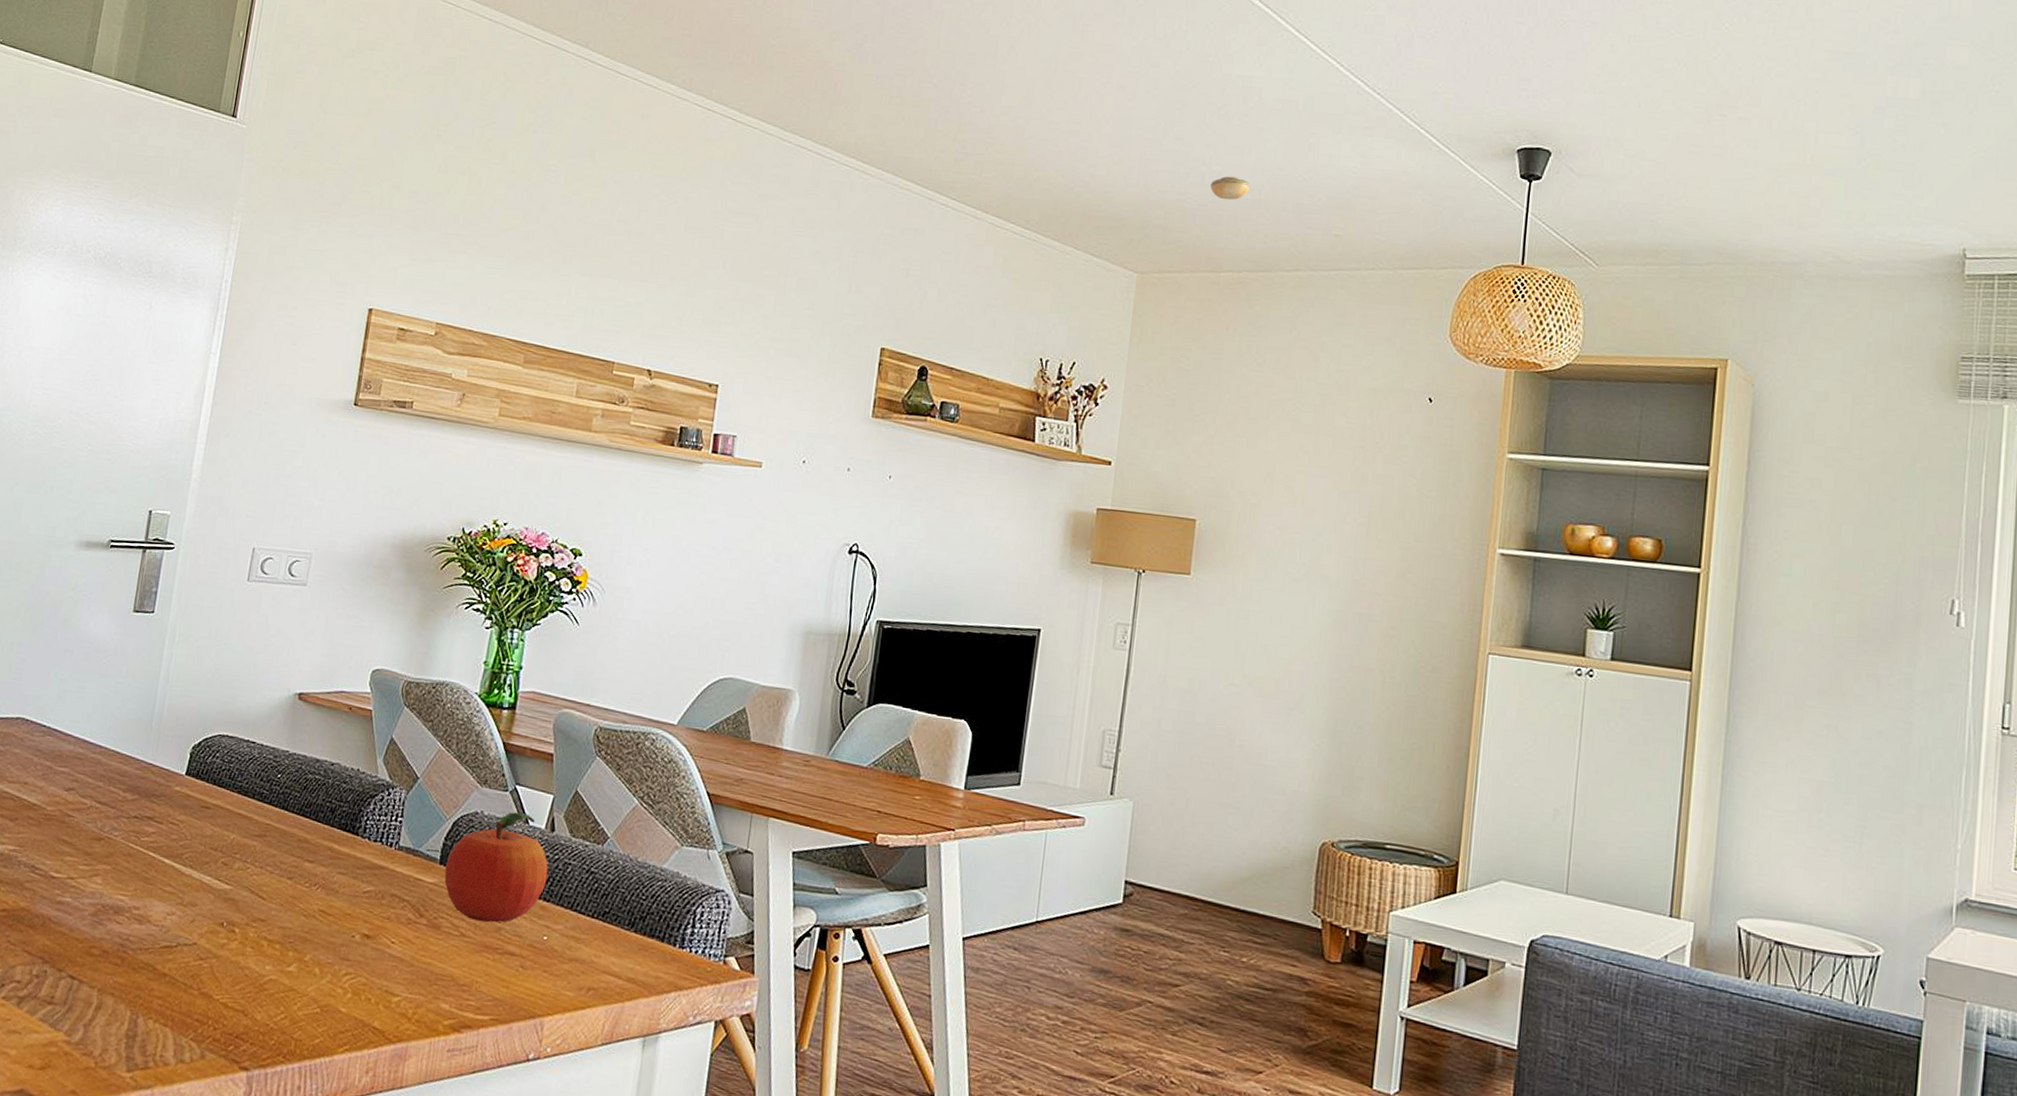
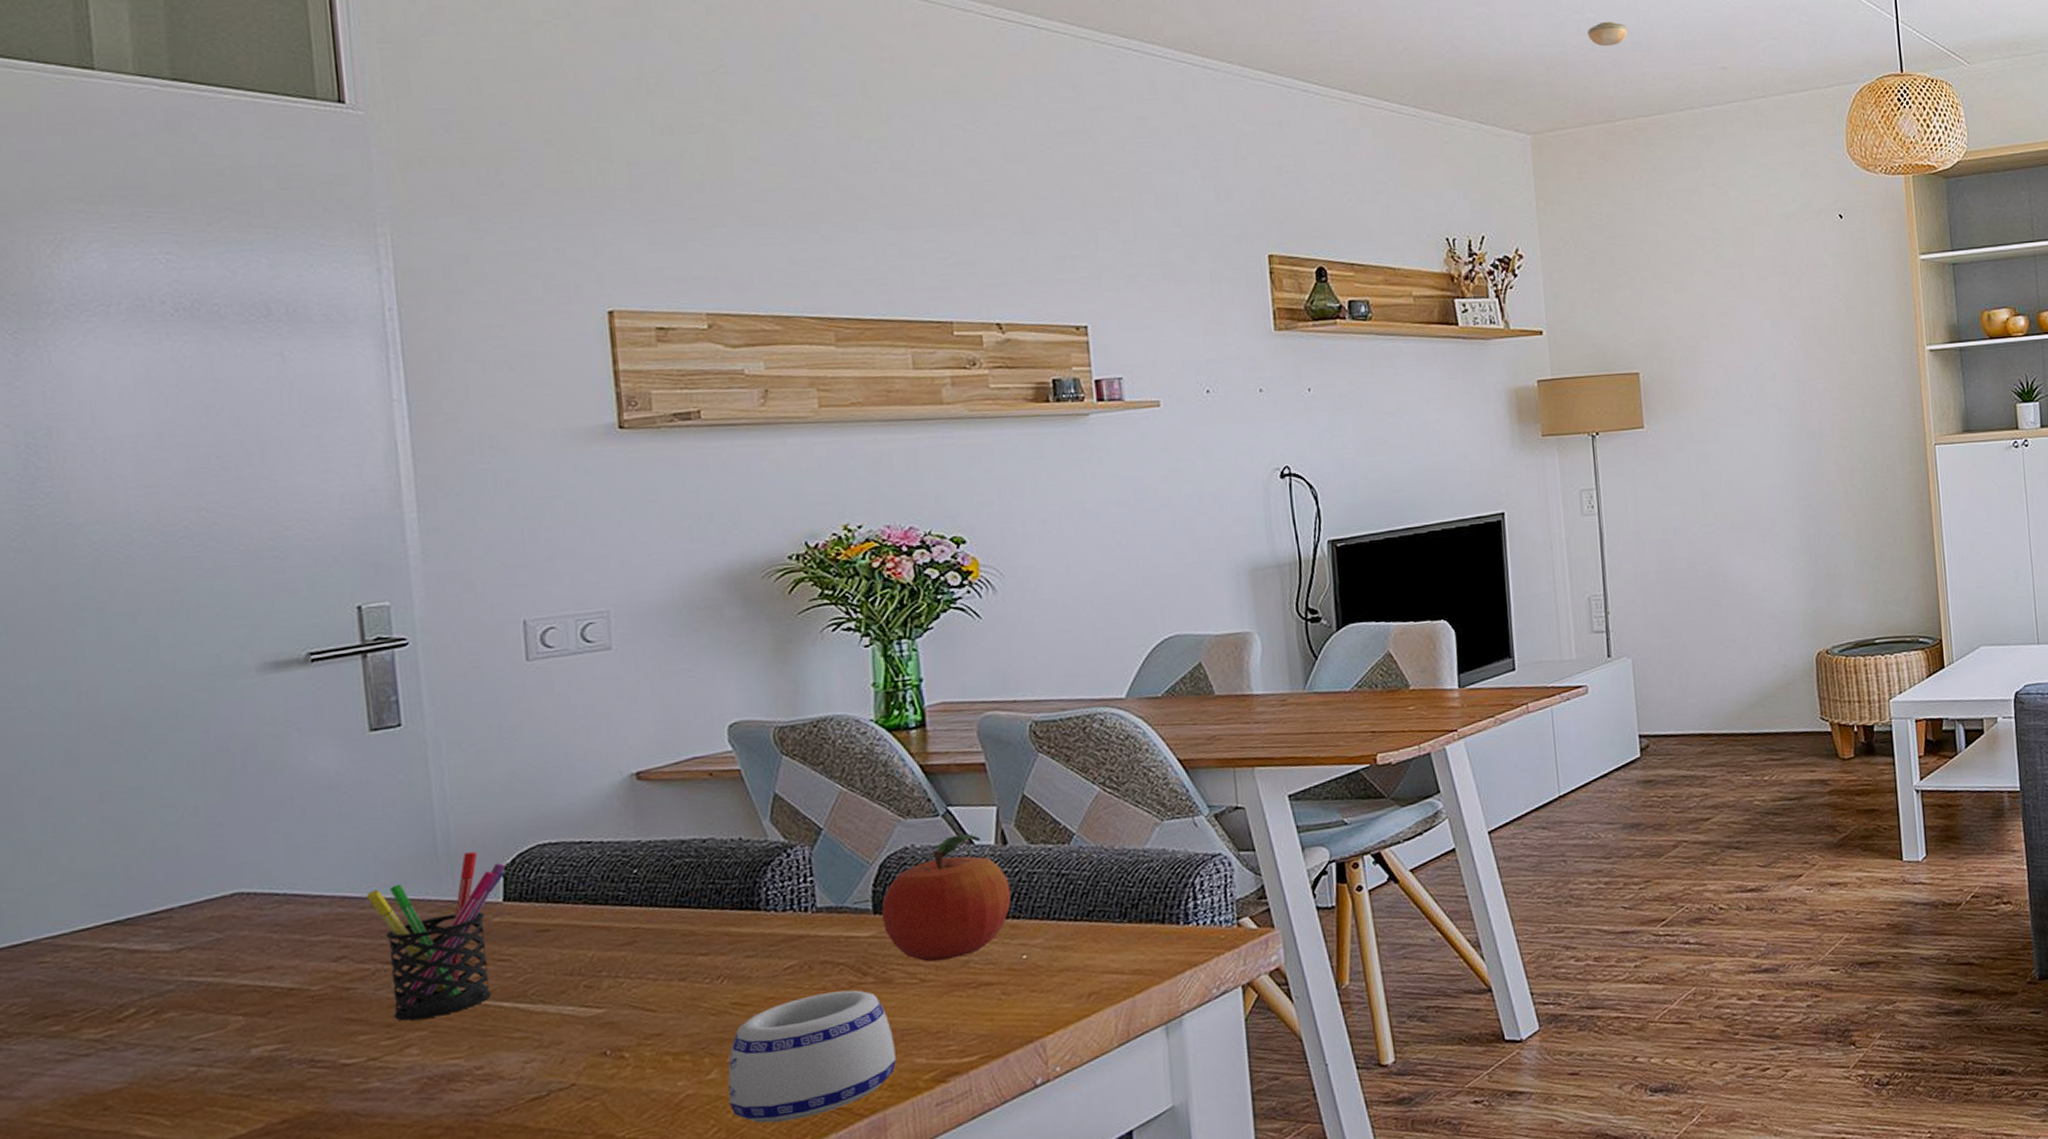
pen holder: none [92,727,194,857] -> present [365,851,505,1021]
mug: none [297,921,430,1029] -> present [728,990,896,1123]

